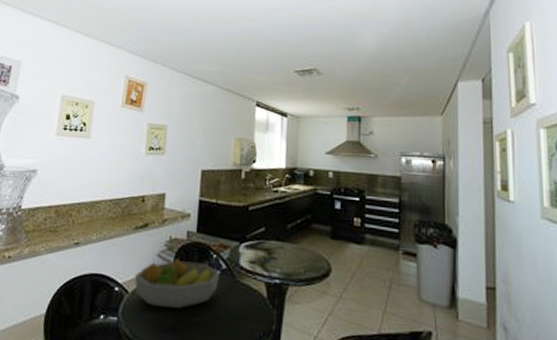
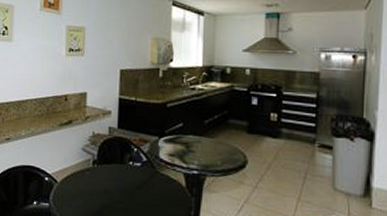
fruit bowl: present [134,258,221,308] -> none [62,151,142,196]

